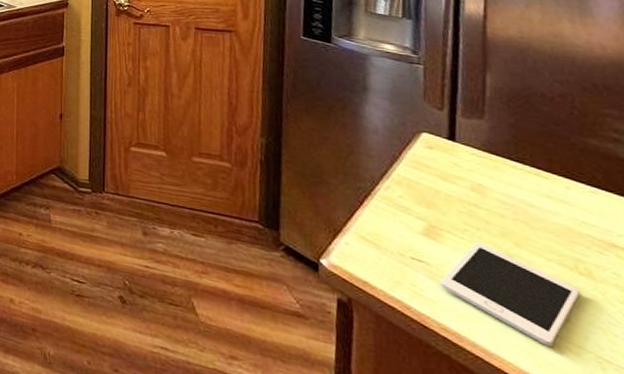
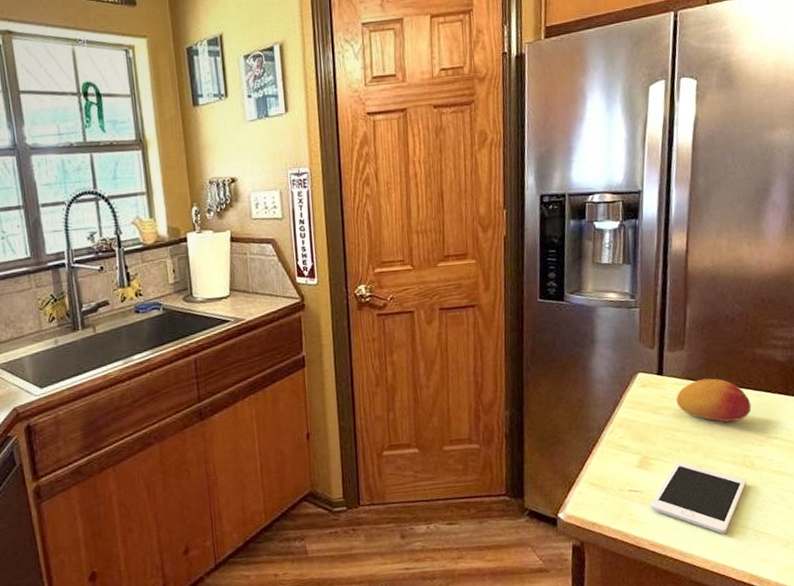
fruit: none [474,156,585,216] -> present [676,378,752,422]

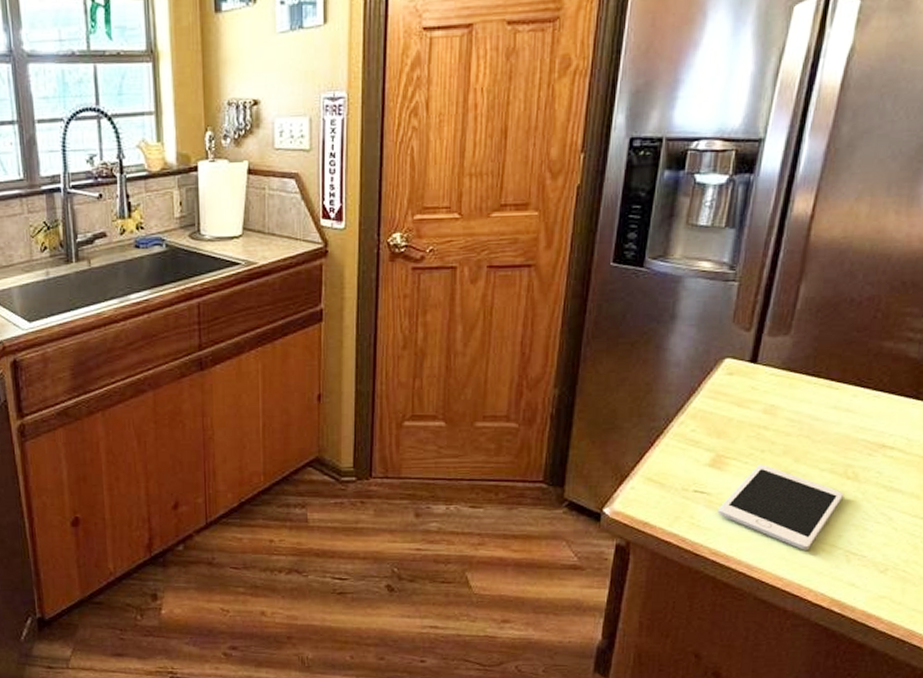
fruit: present [676,378,752,422] -> none [769,371,867,424]

